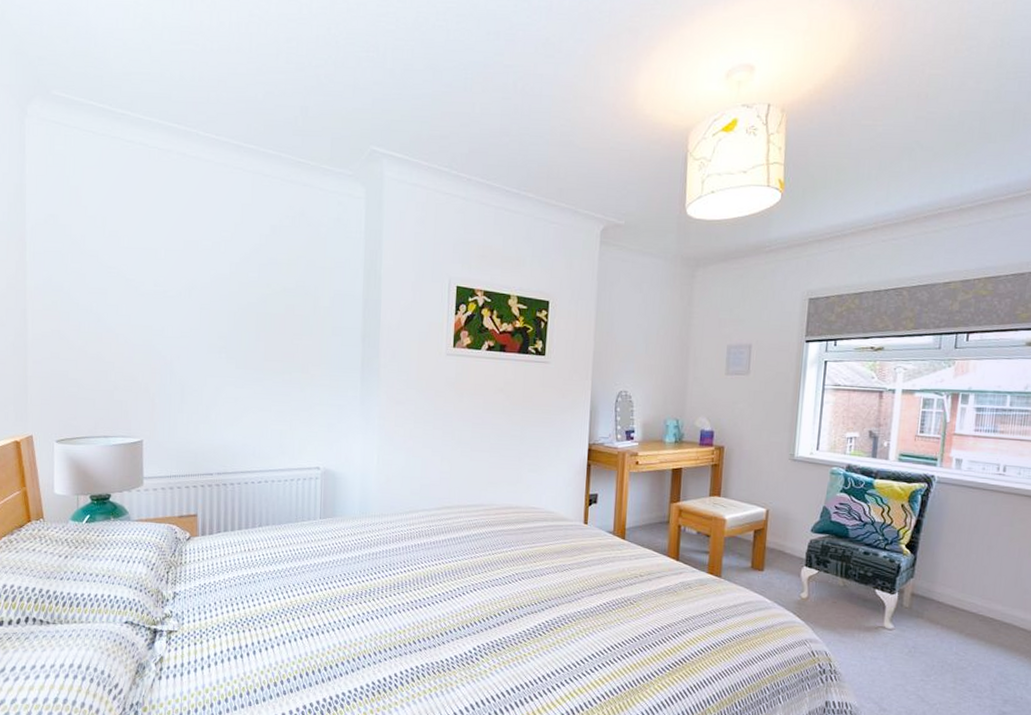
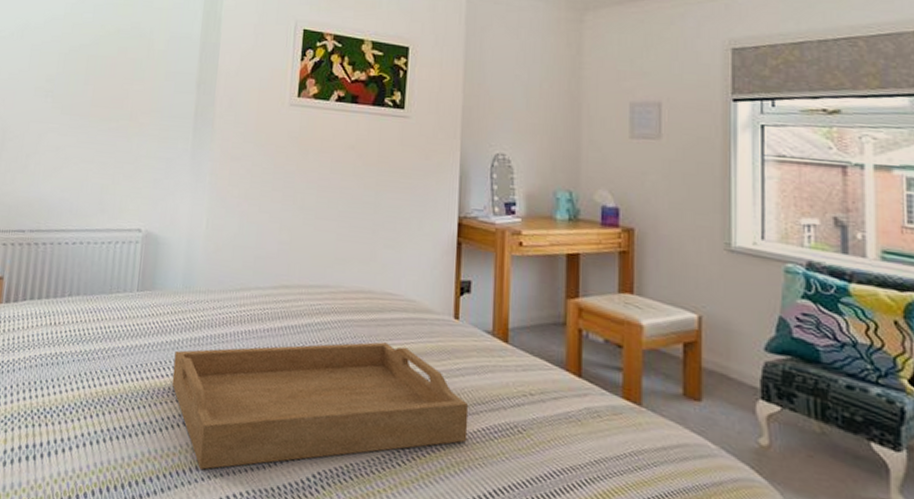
serving tray: none [355,545,594,652] -> present [172,342,469,470]

